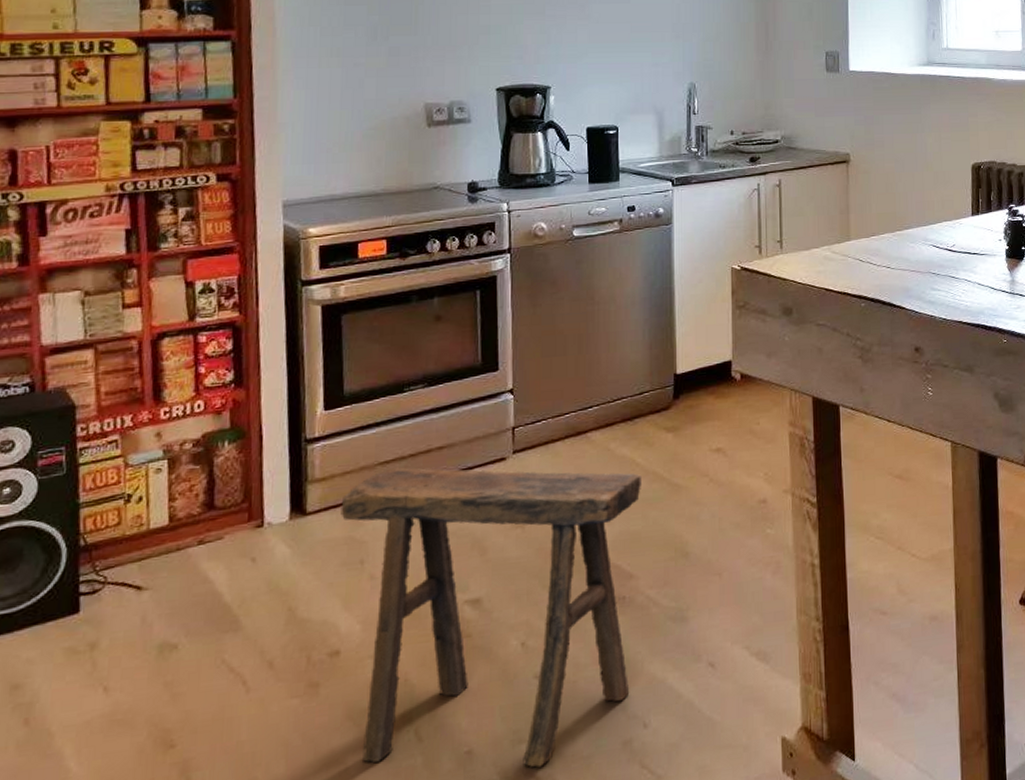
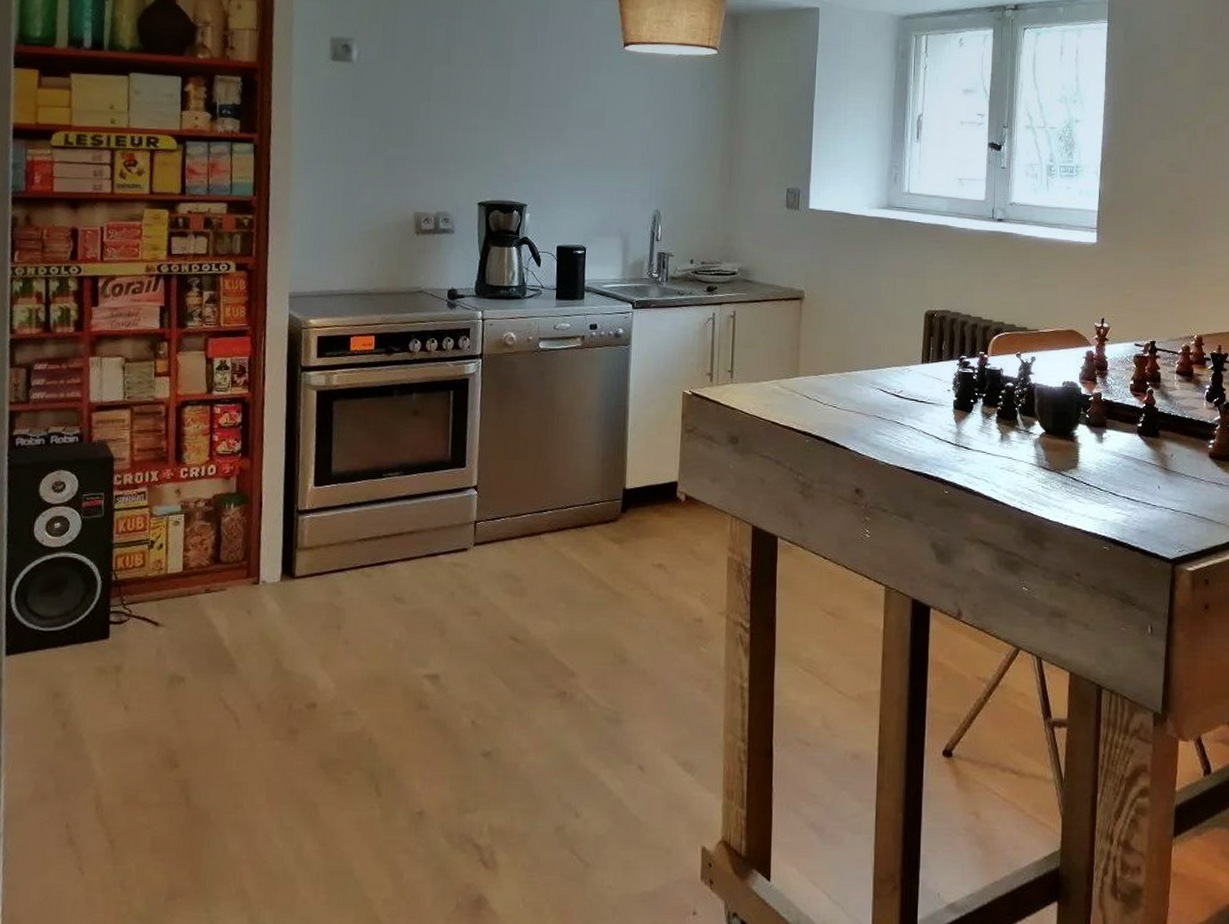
stool: present [340,467,641,768] -> none [323,545,587,837]

